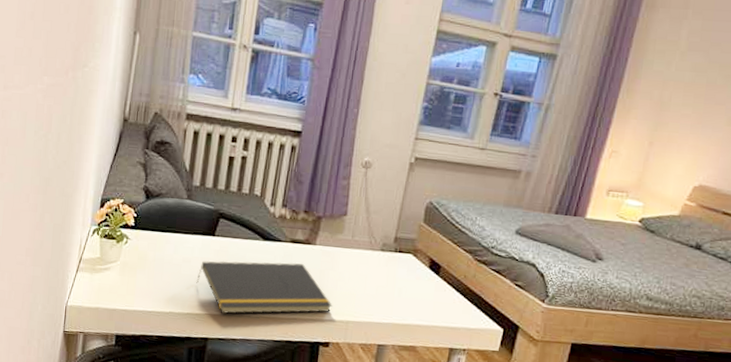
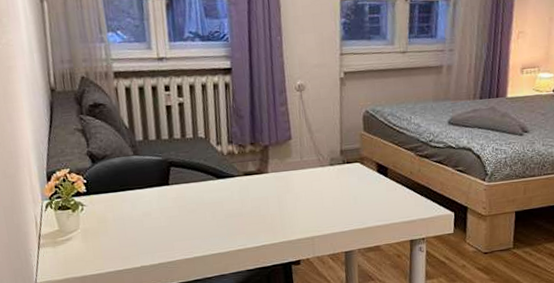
notepad: present [196,261,332,315] -> none [160,193,296,257]

